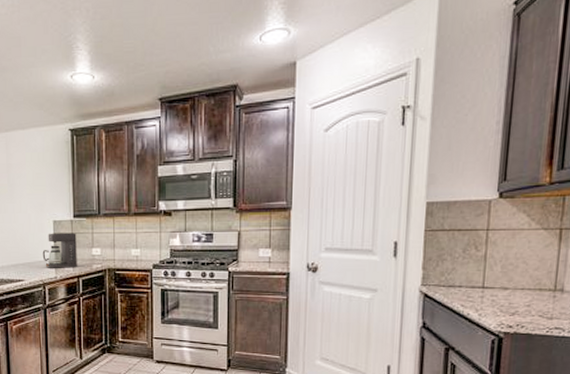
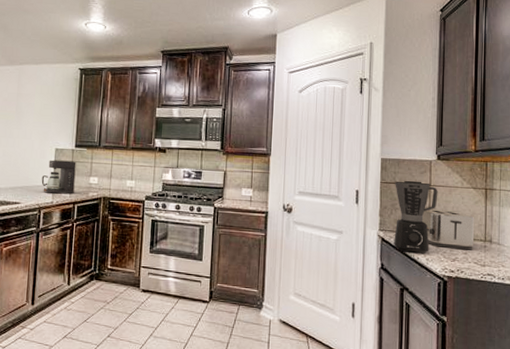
blender: none [439,225,498,309] -> present [394,180,438,254]
toaster: none [475,258,544,302] -> present [422,209,475,250]

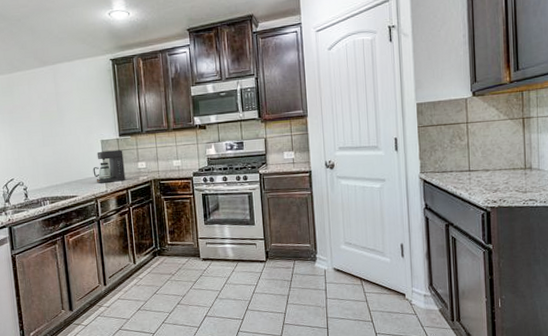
blender: present [394,180,438,254] -> none [431,120,476,190]
toaster: present [422,209,475,250] -> none [462,144,515,181]

